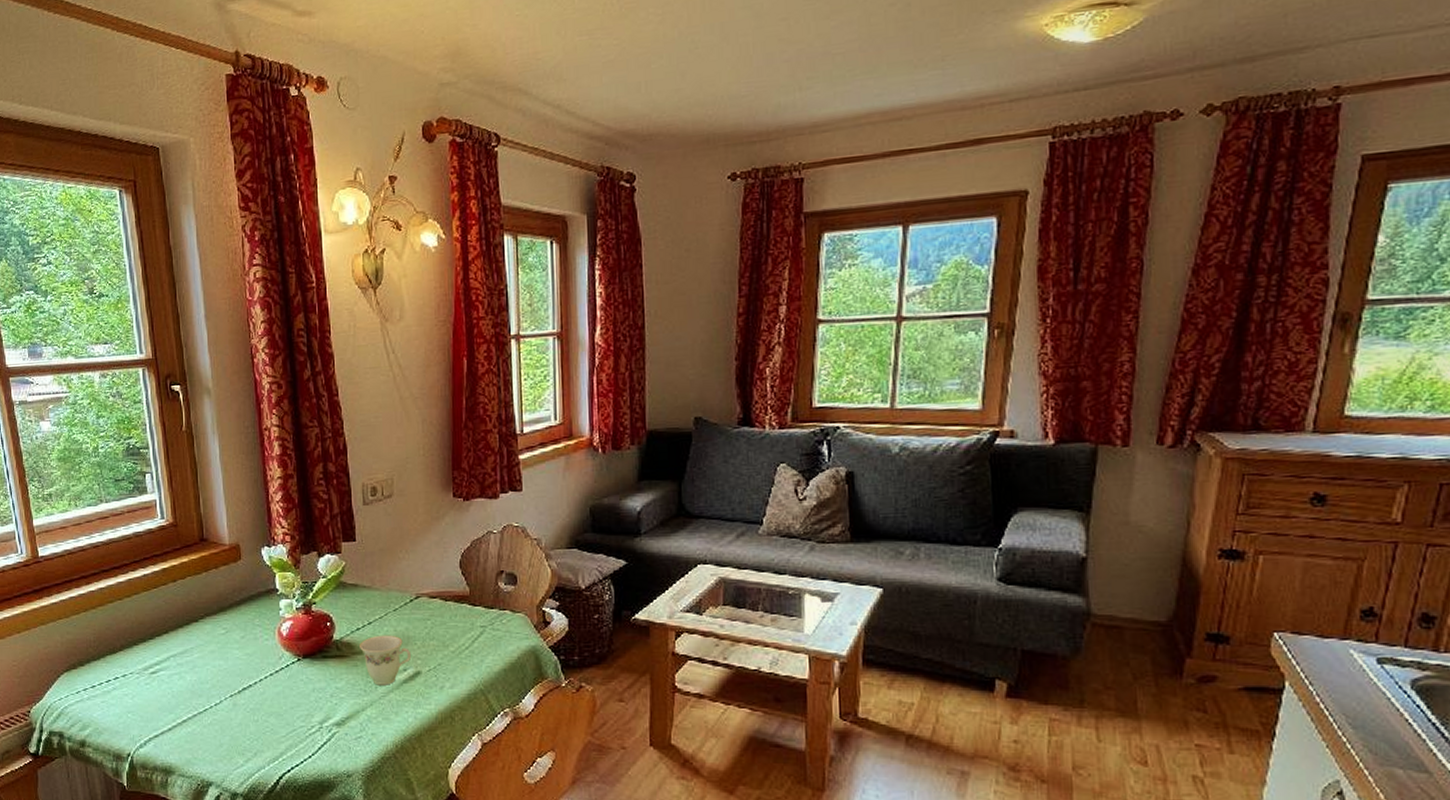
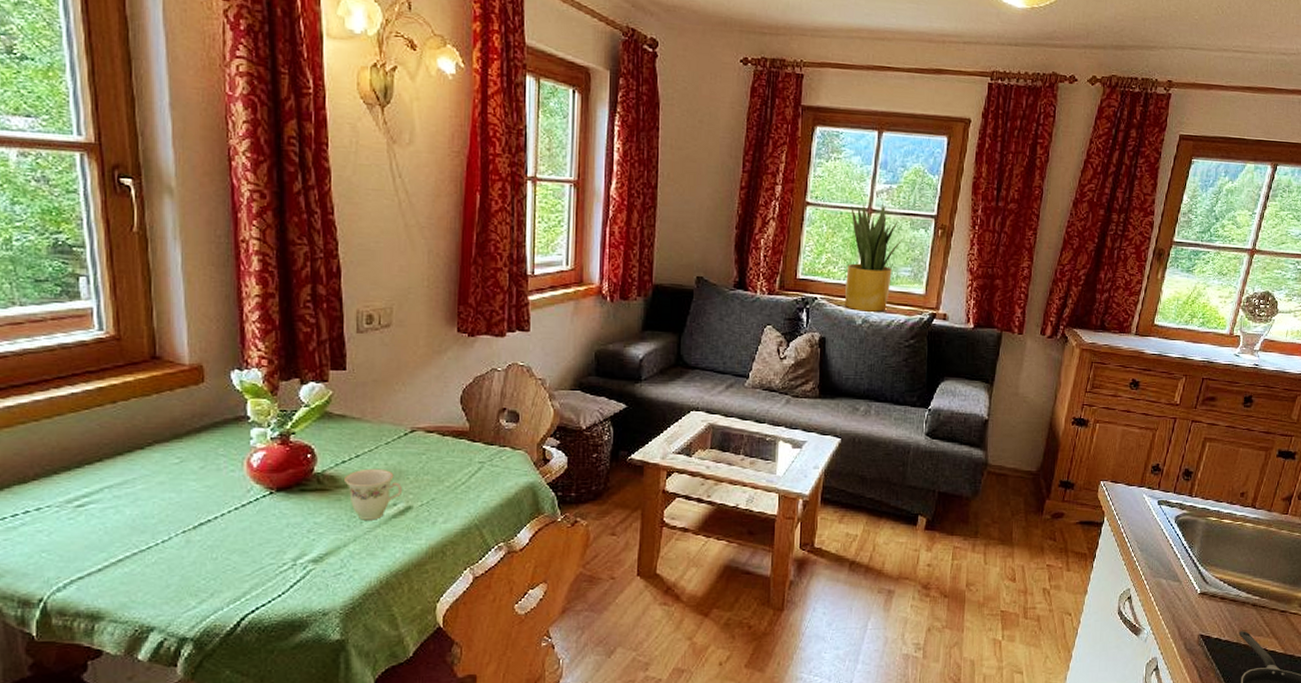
planter: none [874,305,948,438] -> present [845,201,904,312]

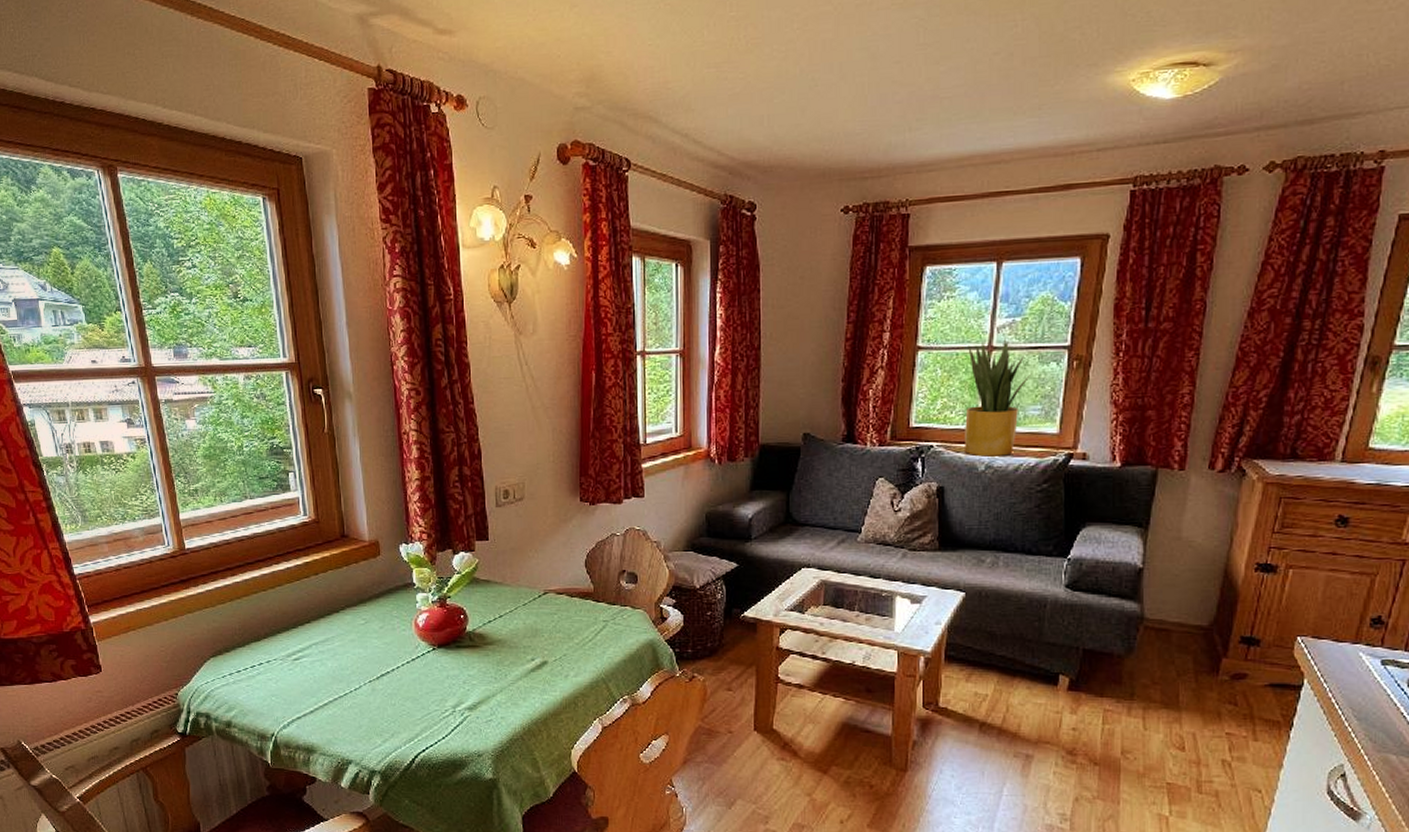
teacup: present [345,468,403,520] -> none [491,627,539,673]

